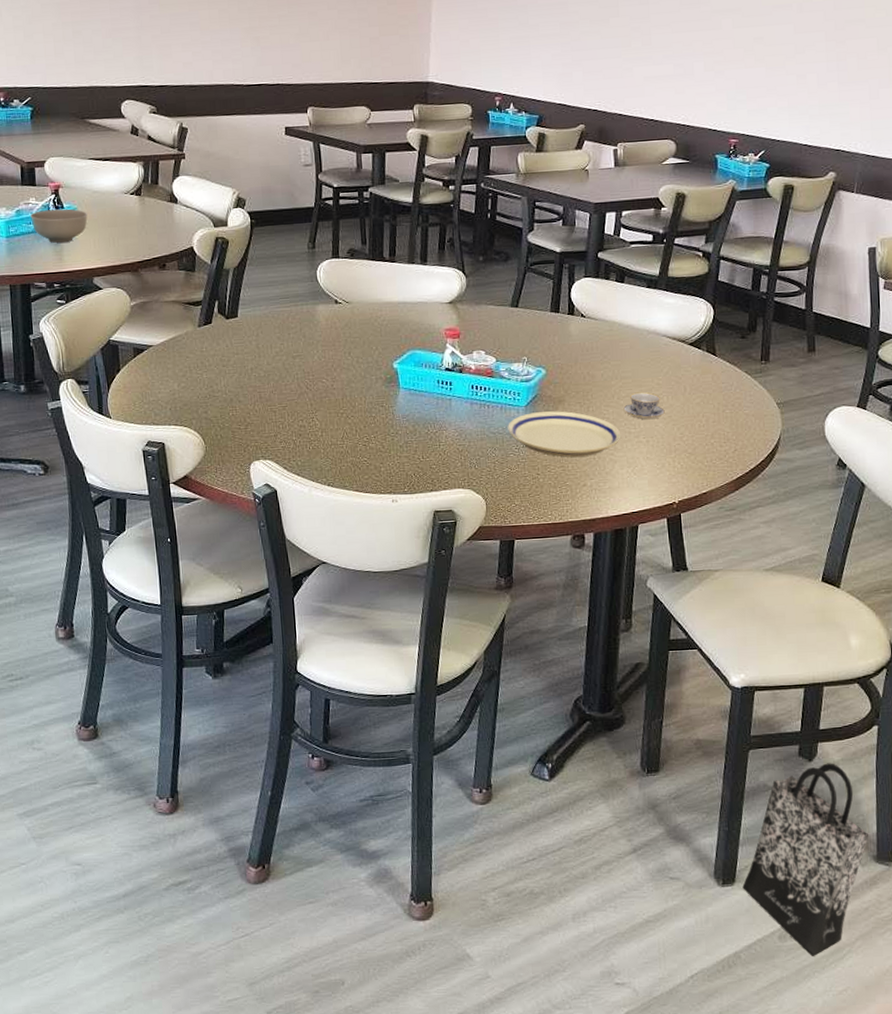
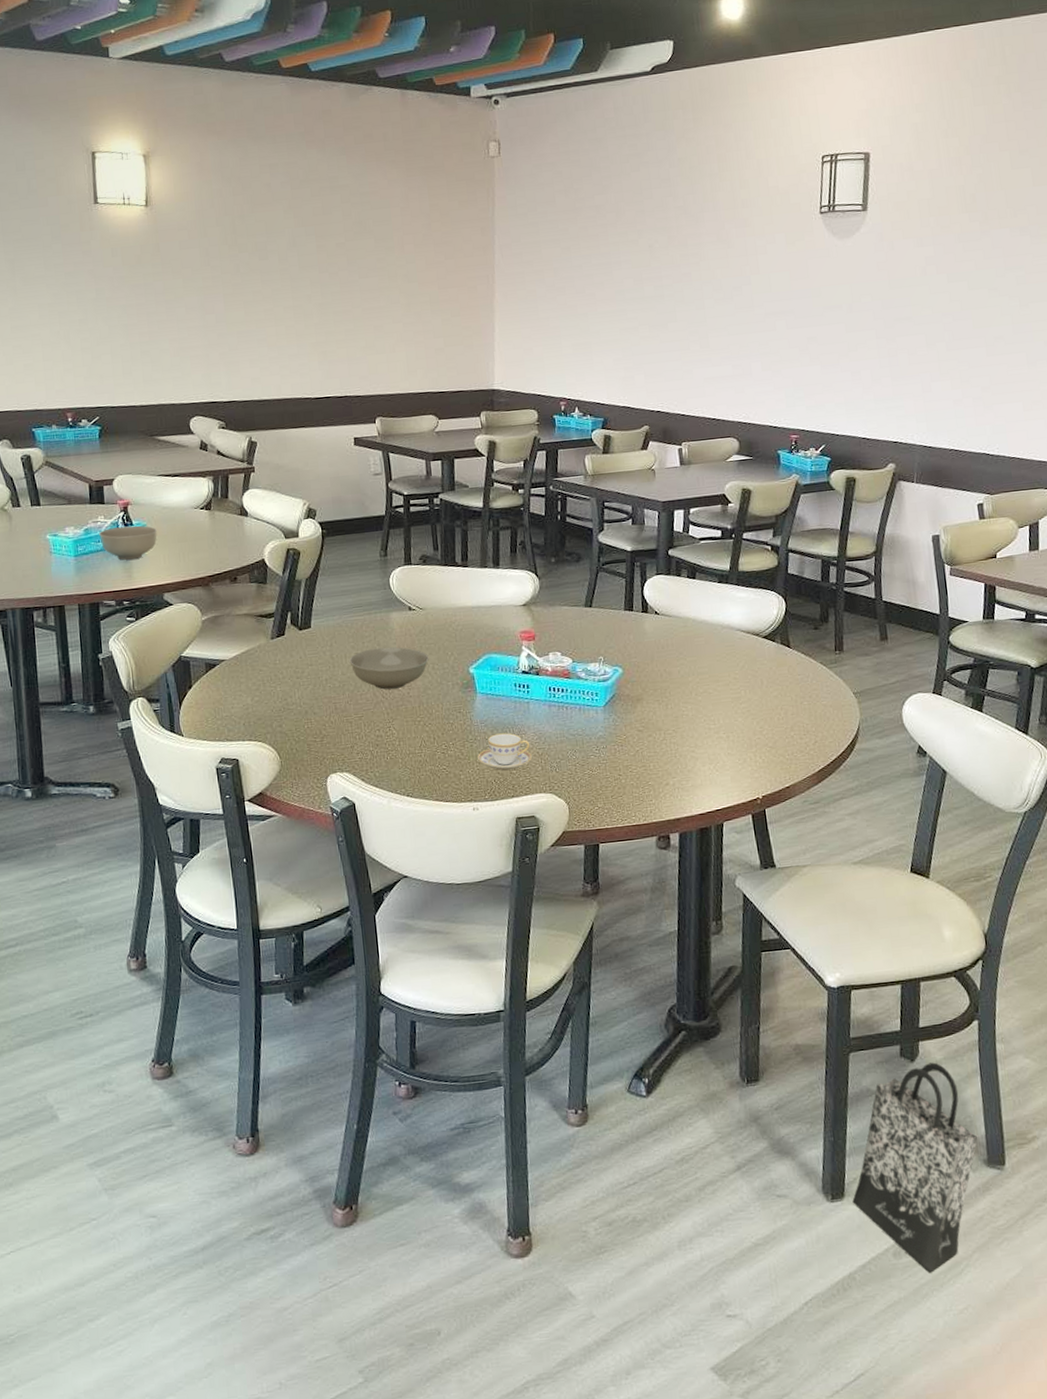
bowl: none [275,339,354,381] -> present [349,647,429,690]
teacup: none [398,428,452,465] -> present [478,733,532,771]
plate: present [508,411,621,457] -> none [587,709,701,757]
teacup: present [623,392,665,420] -> none [702,687,743,715]

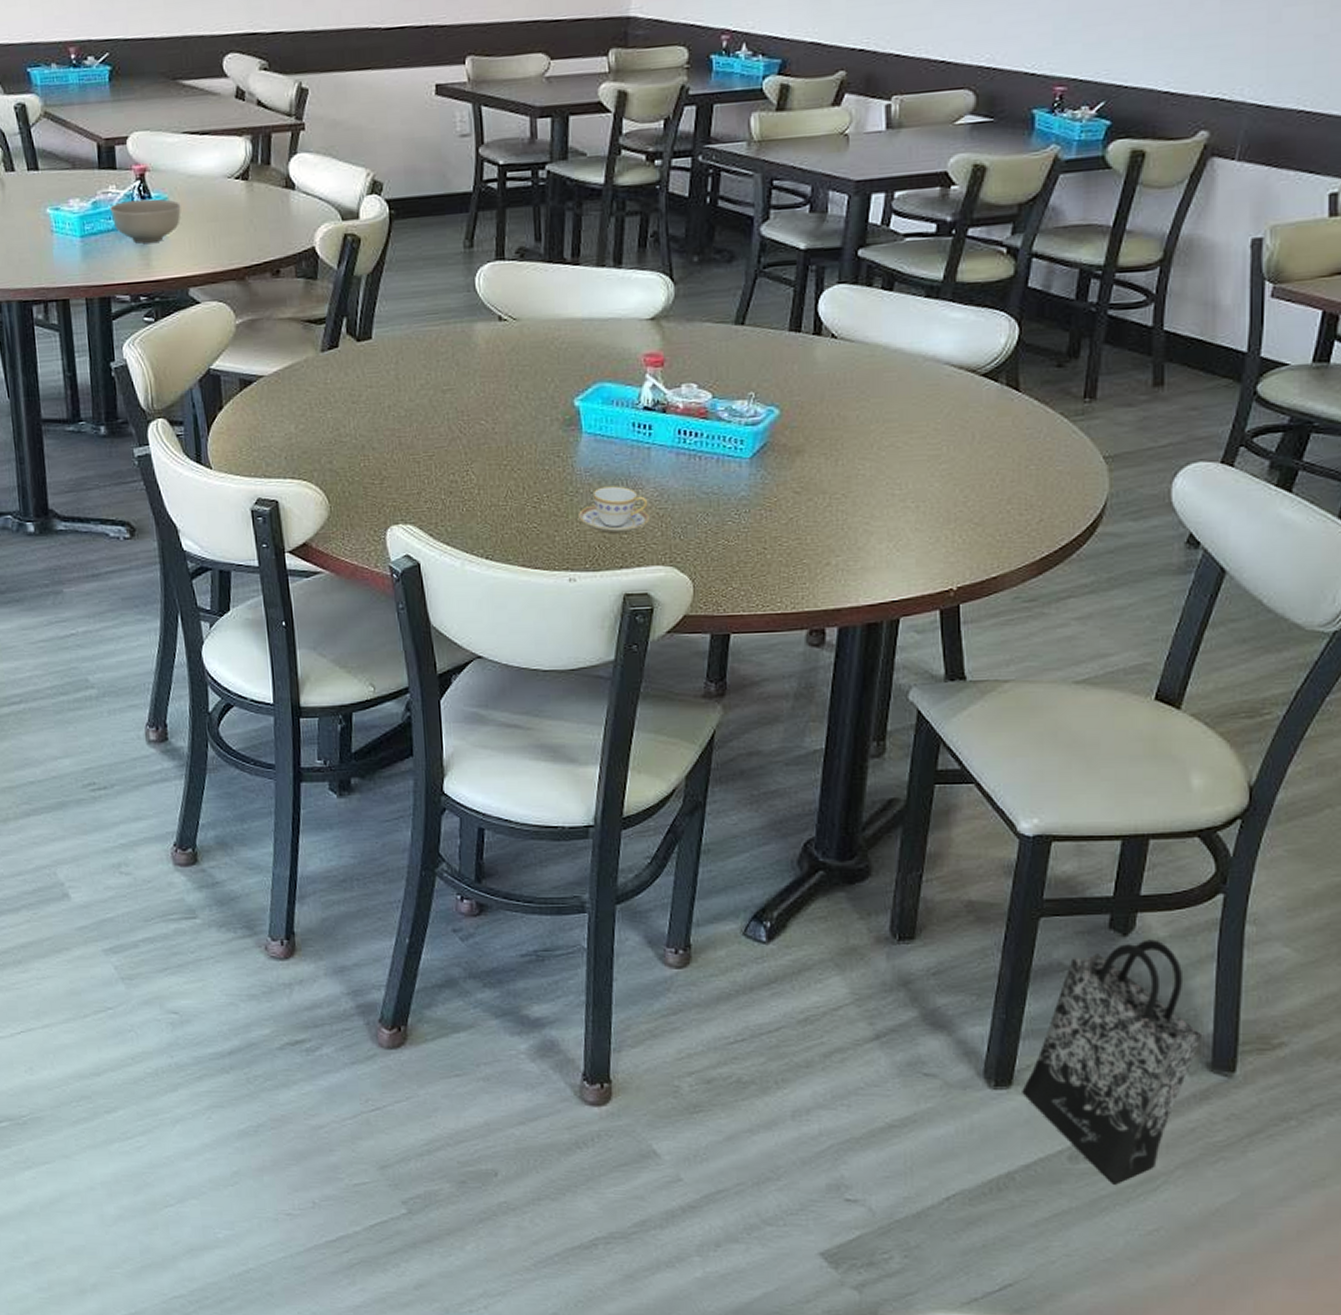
bowl: present [349,647,429,690] -> none [419,367,522,423]

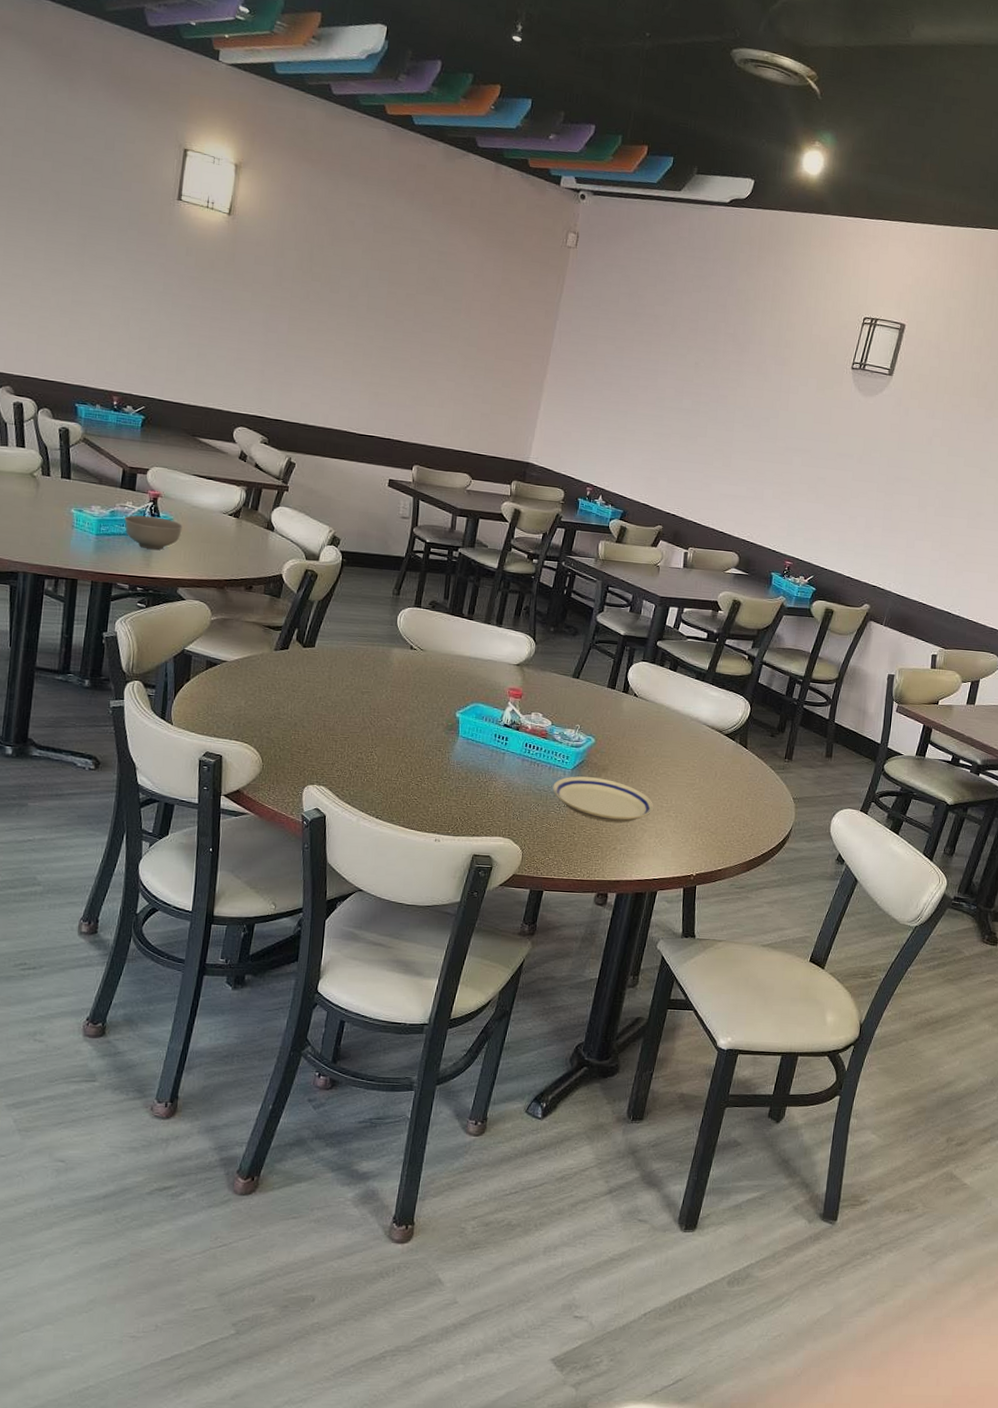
teacup: present [579,486,649,534] -> none [448,776,499,811]
plate: none [726,464,881,527] -> present [553,776,654,823]
shopping bag: present [1022,939,1201,1185] -> none [702,1126,818,1302]

